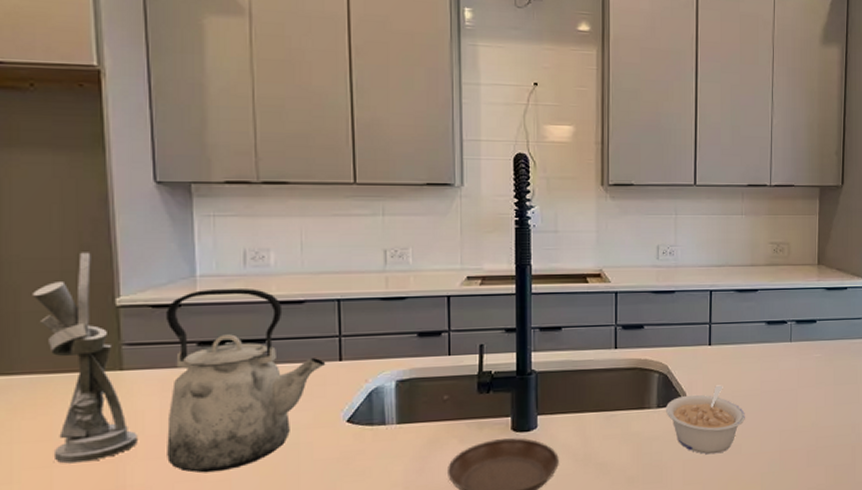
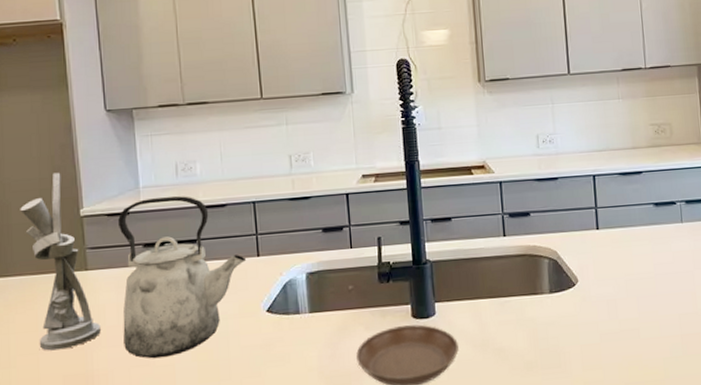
legume: present [665,385,745,455] -> none [557,269,641,339]

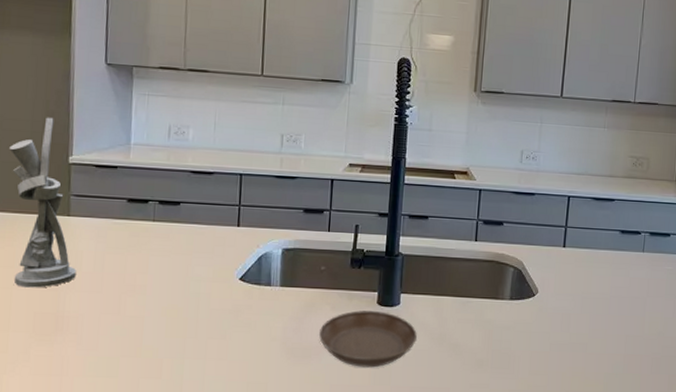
kettle: present [118,196,247,359] -> none [97,156,227,309]

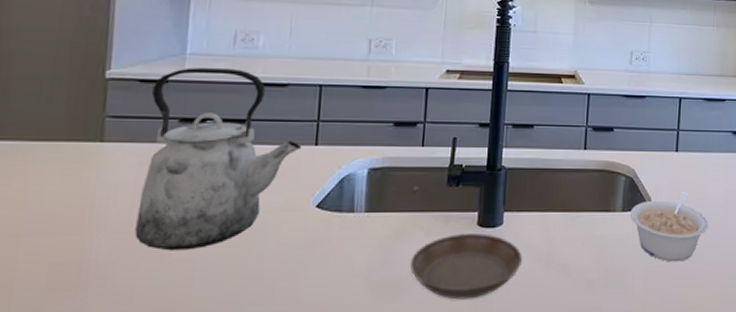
utensil holder: present [9,117,76,288] -> none [23,24,109,233]
kettle: none [97,156,227,309] -> present [135,68,302,251]
legume: none [517,285,593,350] -> present [629,192,708,262]

